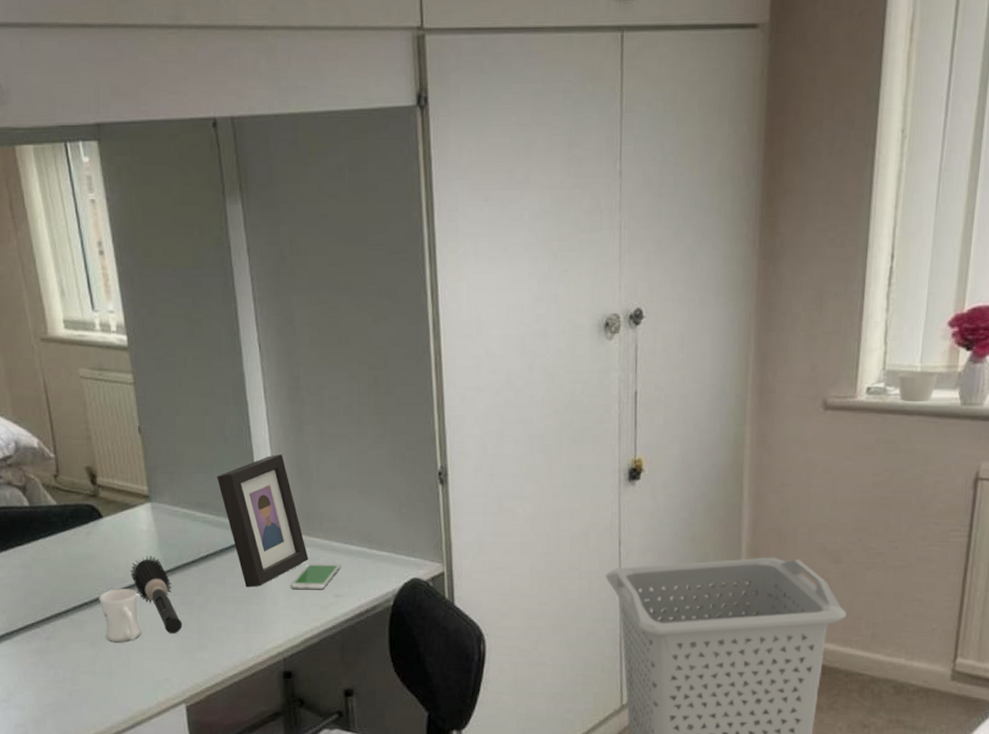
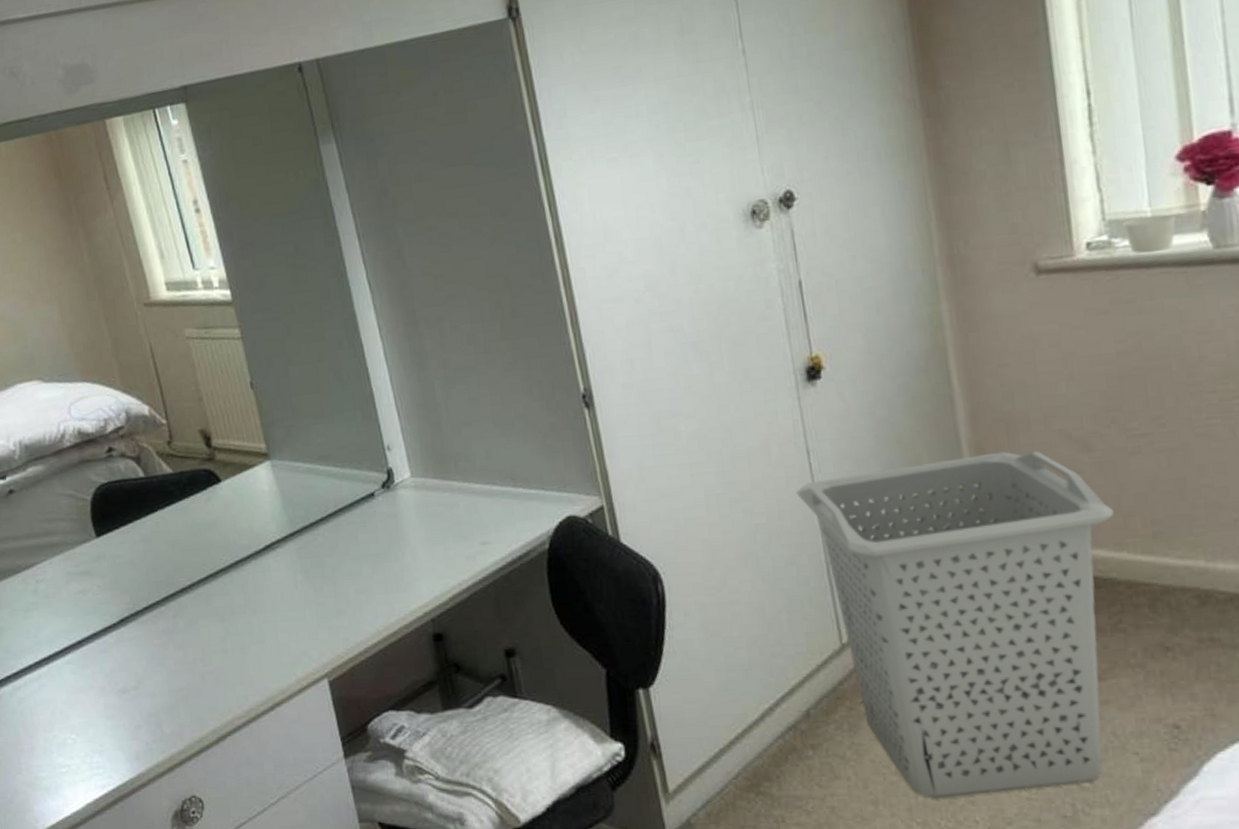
mug: present [99,589,141,642] -> none [224,555,273,615]
hairbrush: present [130,555,182,634] -> none [255,517,316,601]
picture frame: present [217,454,309,587] -> none [338,394,448,543]
phone: present [290,563,342,590] -> none [430,507,486,540]

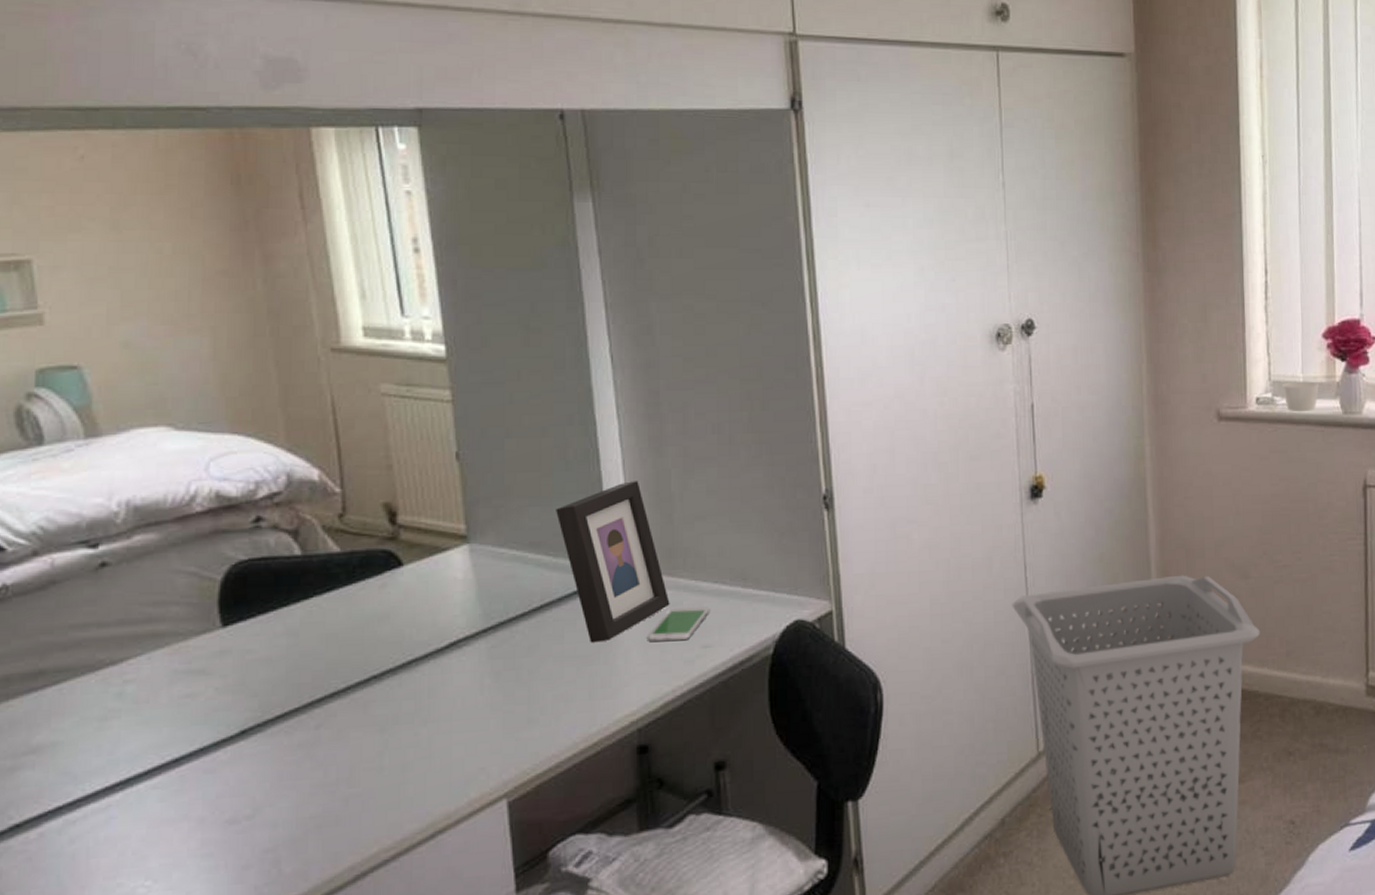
picture frame: none [338,394,448,543] -> present [556,481,670,643]
phone: none [430,507,486,540] -> present [647,607,711,642]

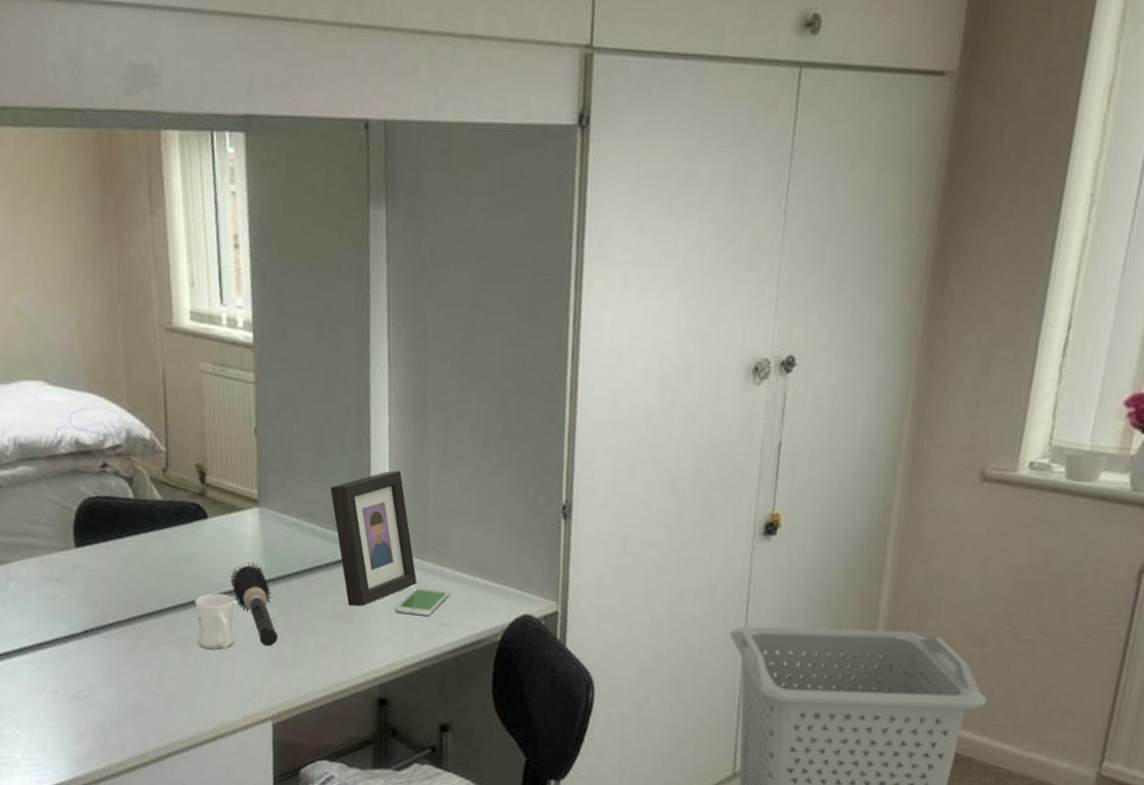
mug: none [393,654,449,725] -> present [194,593,236,649]
hairbrush: none [438,610,506,709] -> present [230,562,278,647]

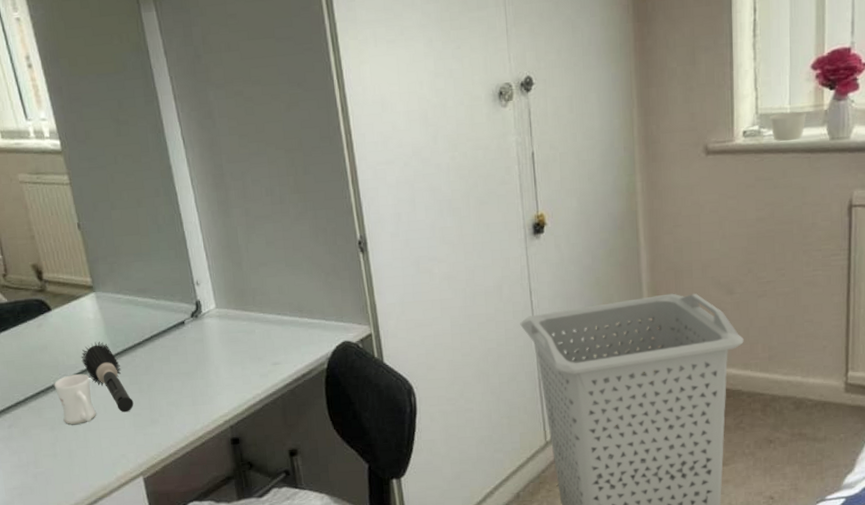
picture frame: present [330,470,417,607] -> none [154,238,246,363]
phone: present [394,587,451,617] -> none [230,333,277,361]

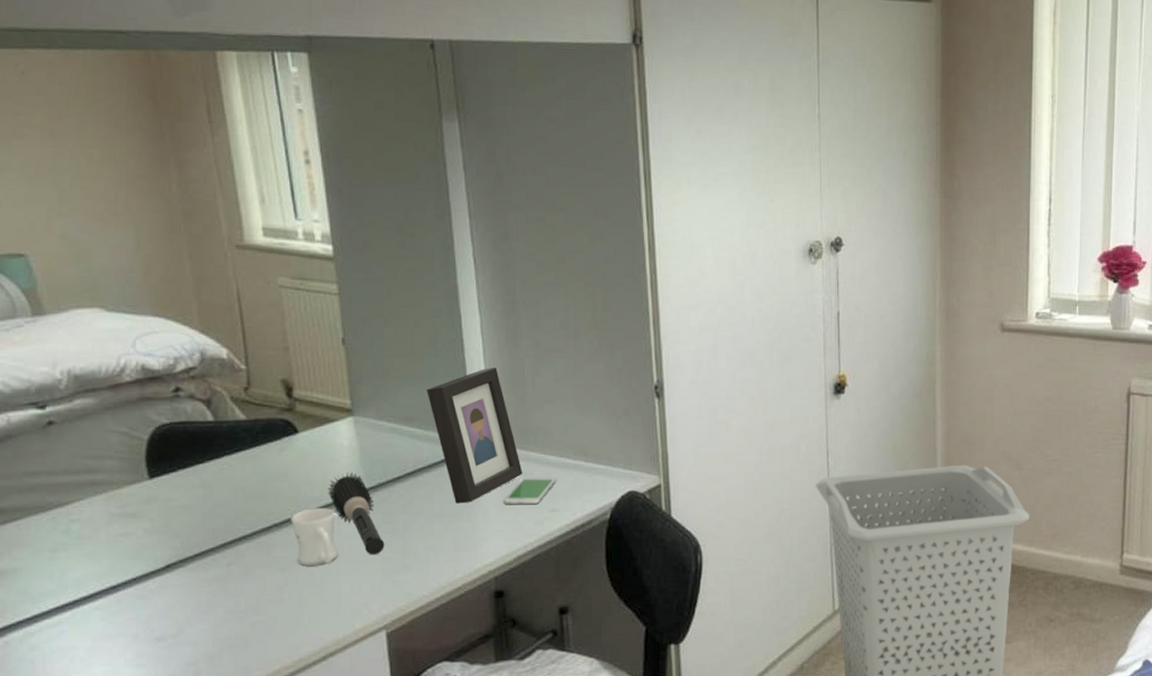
picture frame: none [154,238,246,363] -> present [427,368,523,504]
phone: none [230,333,277,361] -> present [503,477,557,505]
candle: present [769,111,806,142] -> none [1059,299,1093,327]

